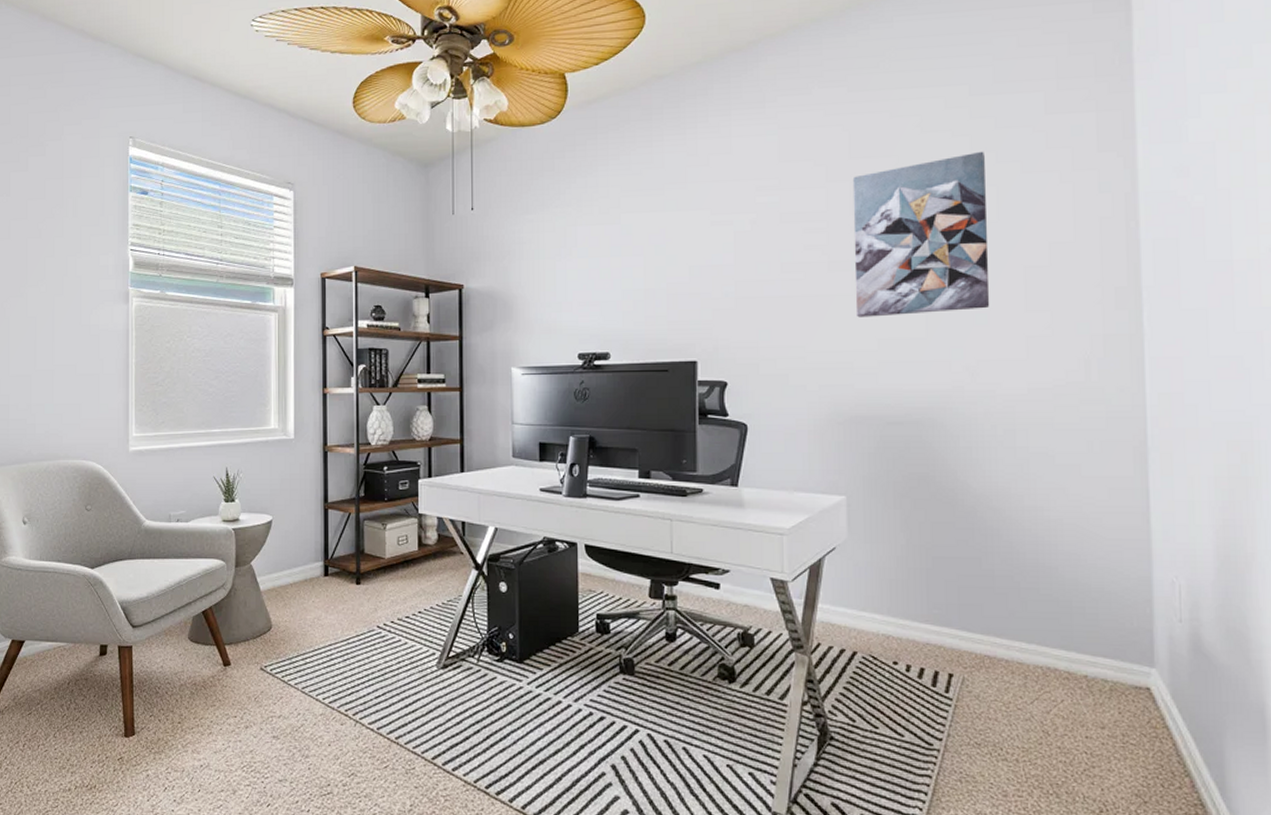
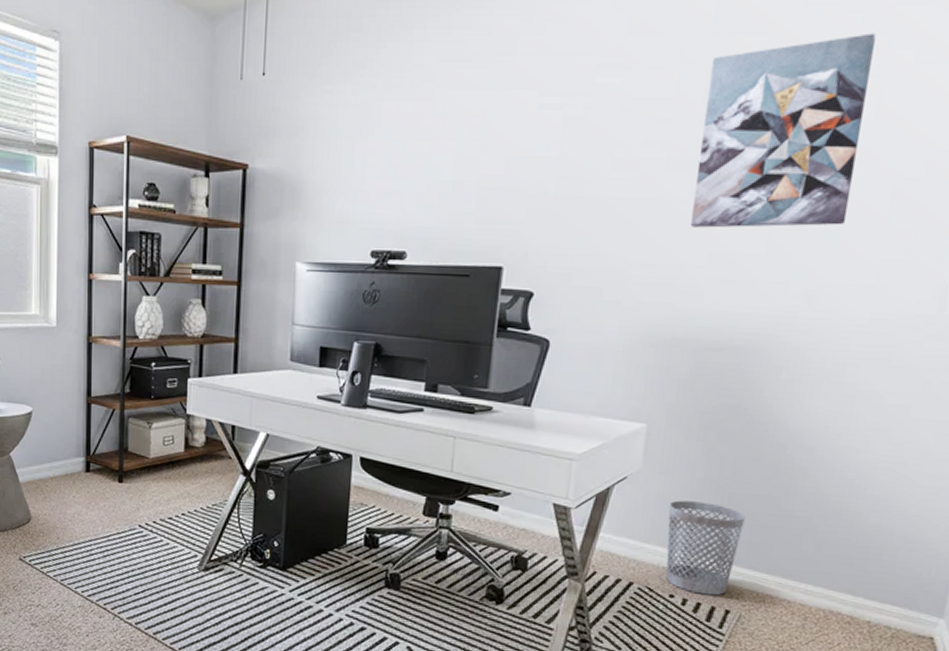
wastebasket: none [878,567,951,660] -> present [665,500,745,596]

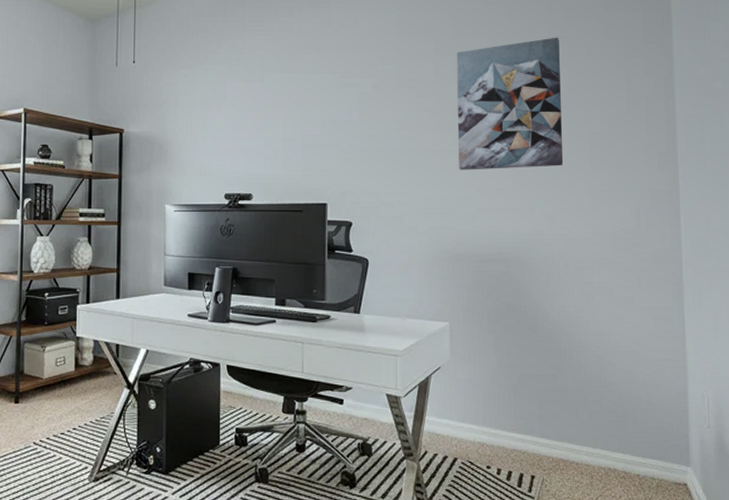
wastebasket: present [665,500,745,596] -> none [475,384,533,464]

